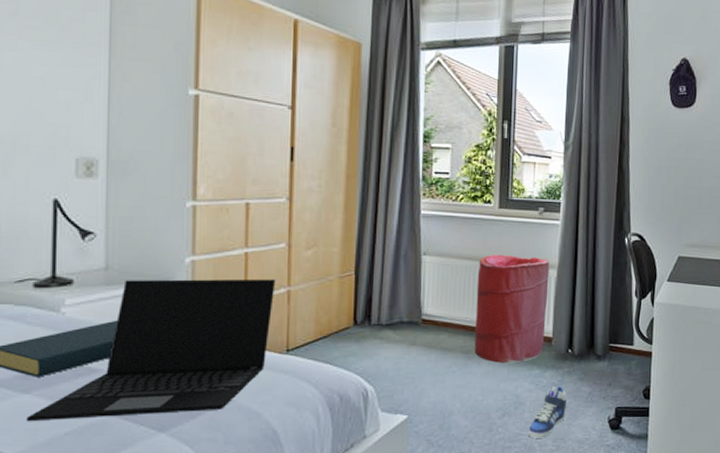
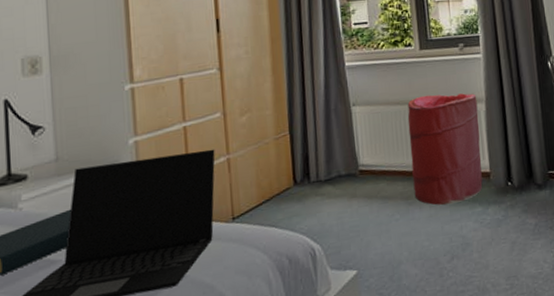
sneaker: present [528,385,567,438] -> none [479,220,514,279]

